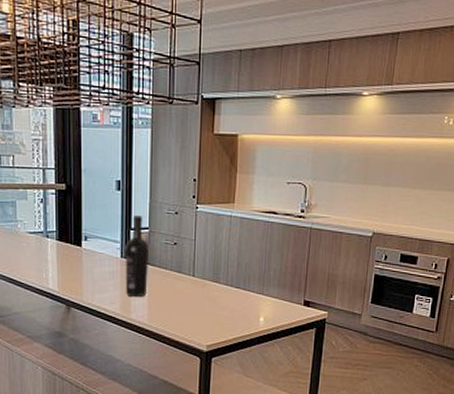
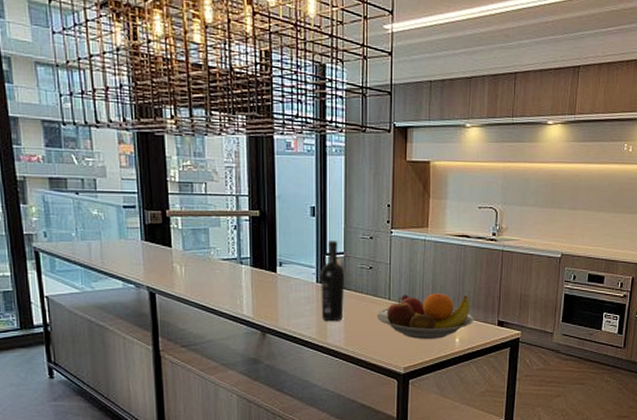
fruit bowl: none [181,270,280,317] -> present [377,292,475,339]

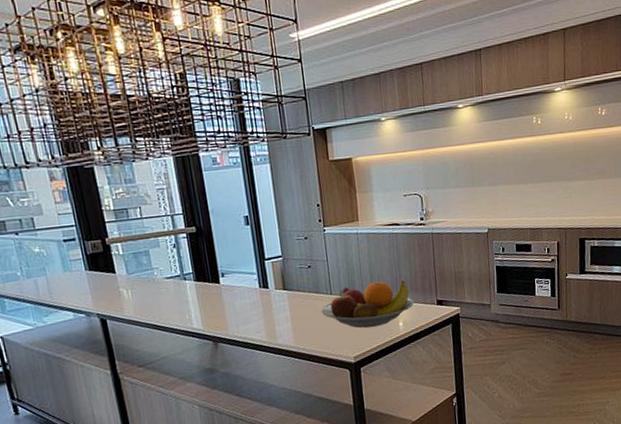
wine bottle: present [321,241,345,322] -> none [262,246,290,324]

